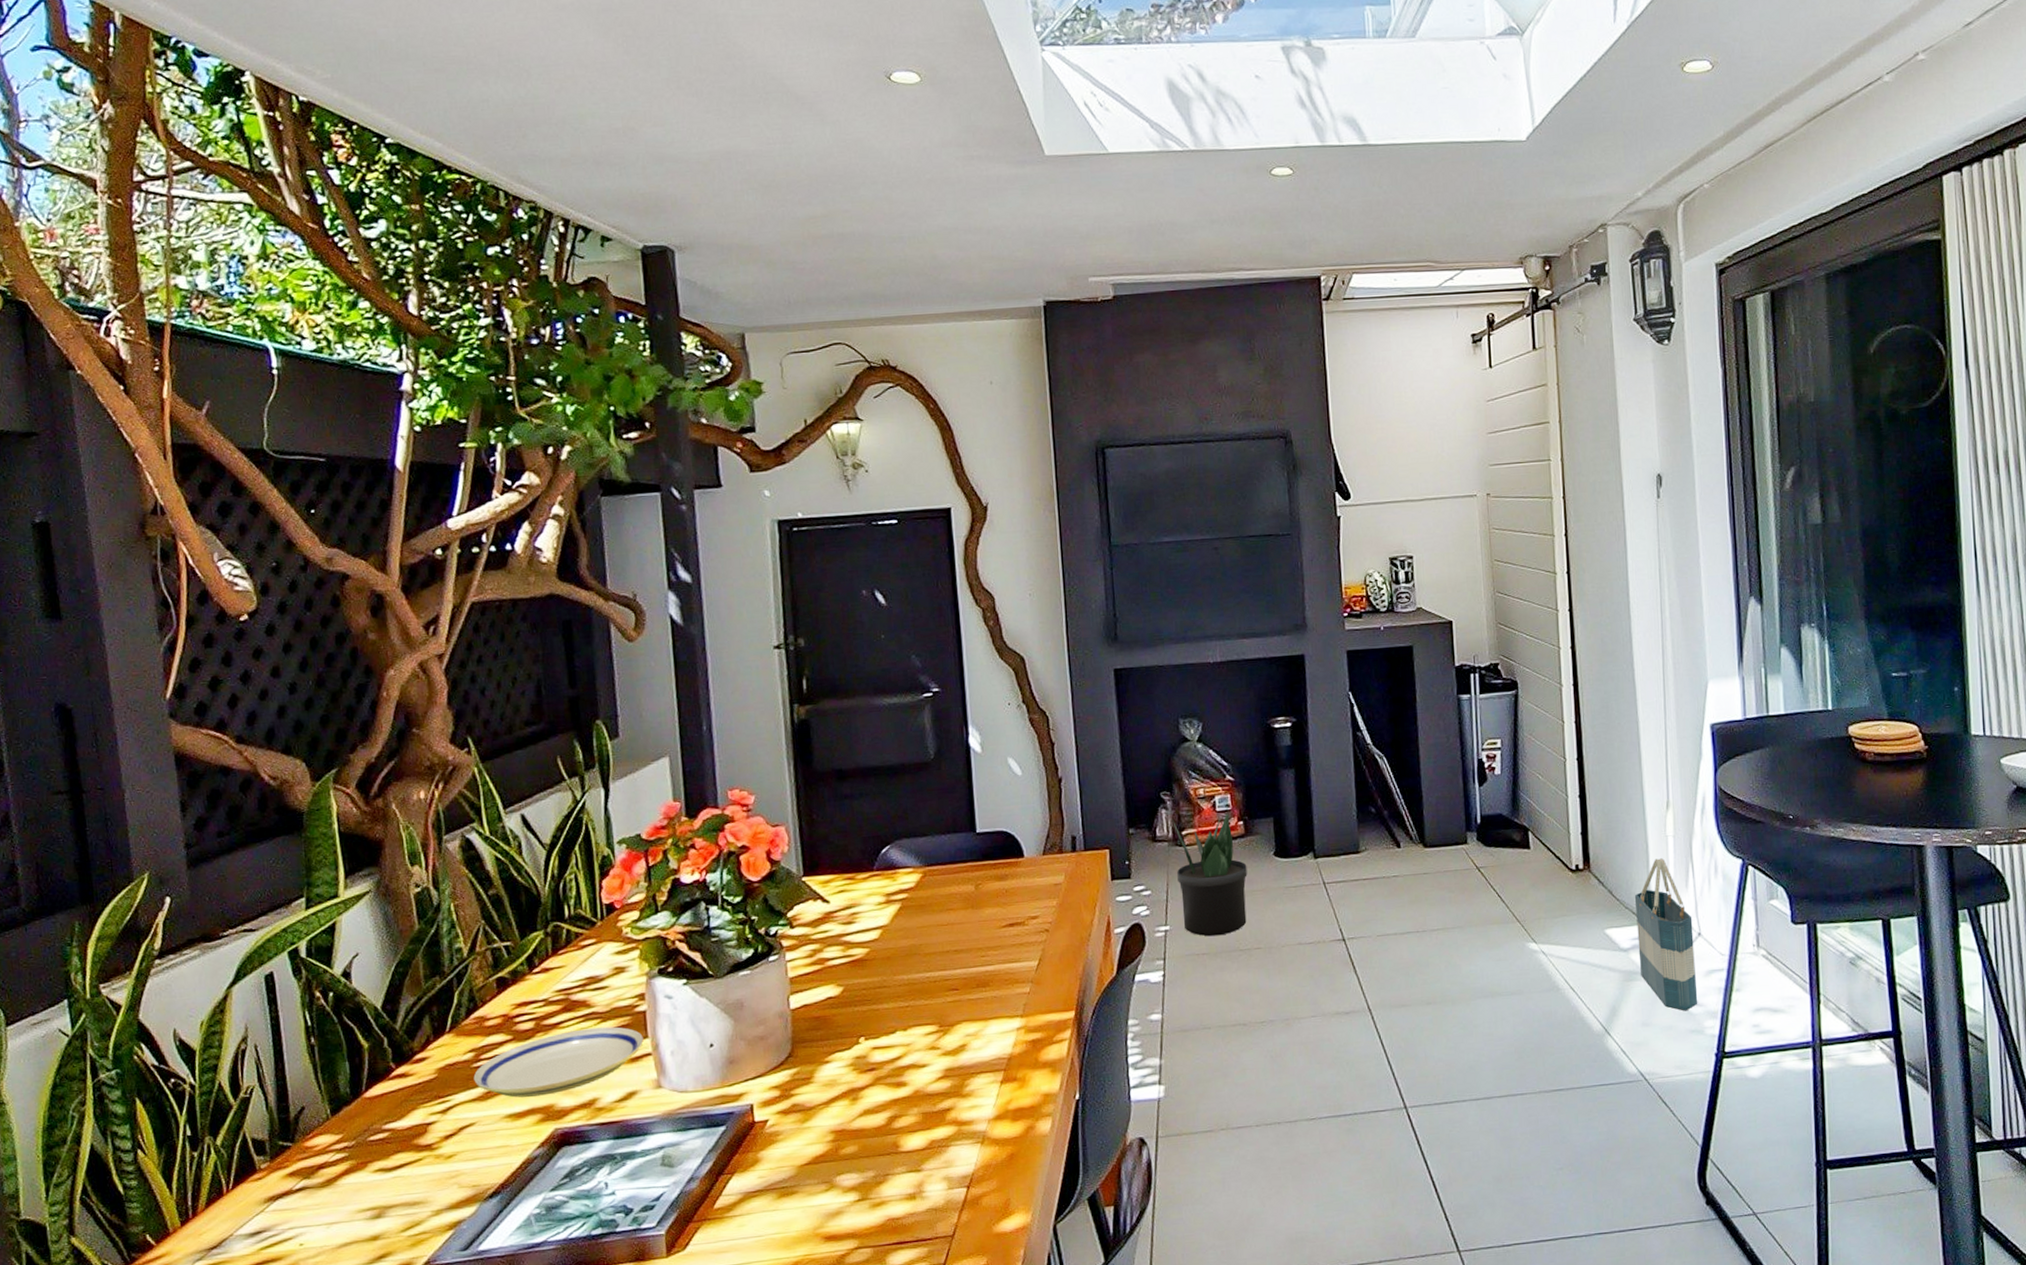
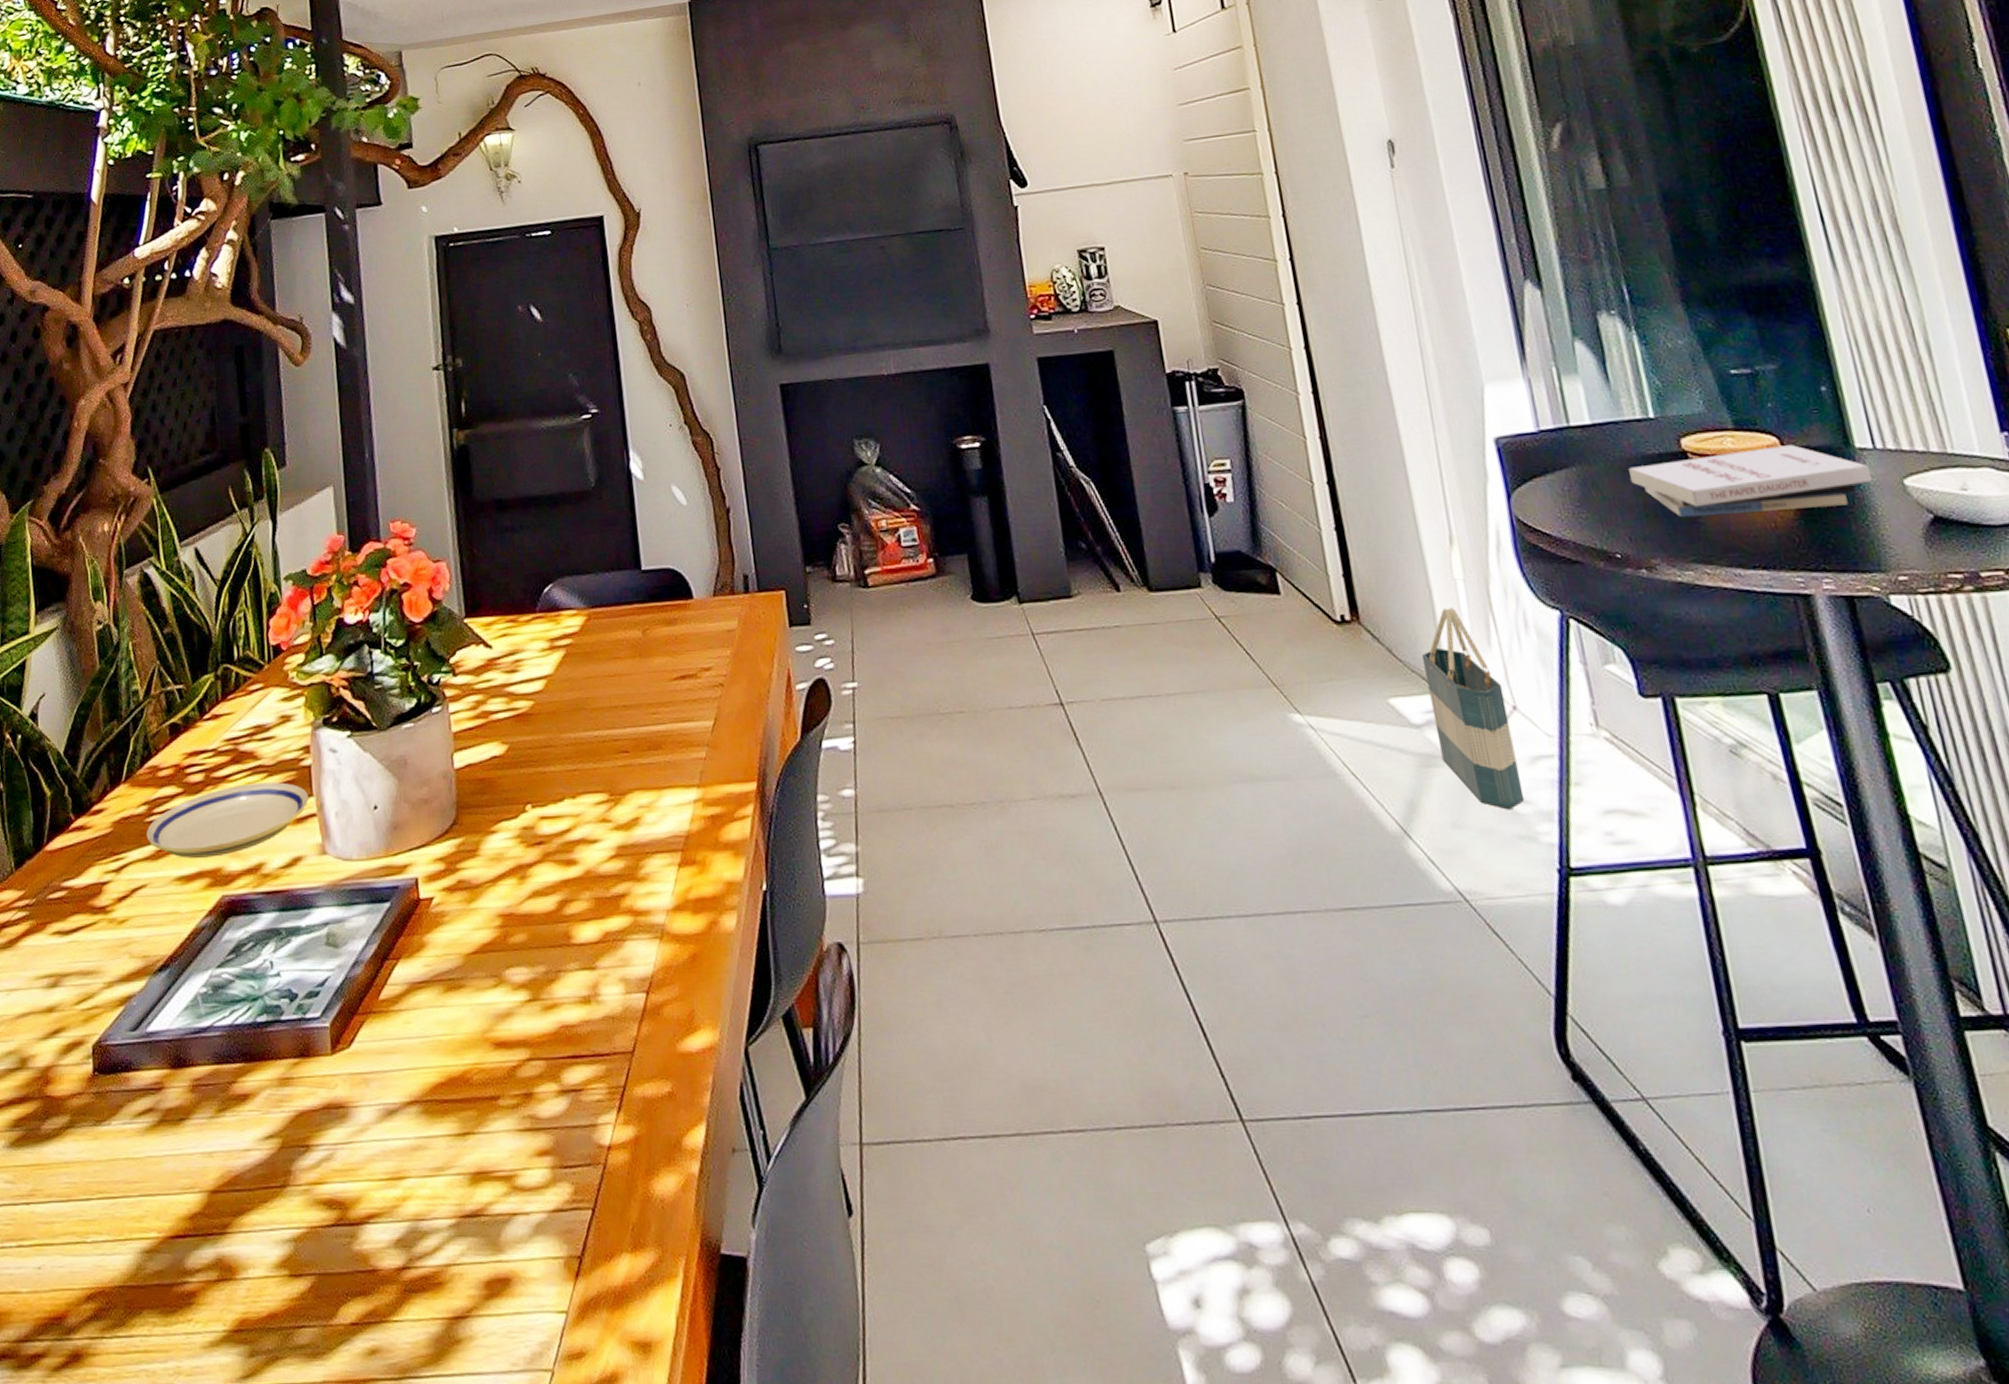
planter: present [1172,813,1248,937] -> none [853,549,946,696]
books: none [1808,732,1980,788] -> present [1629,445,1873,518]

